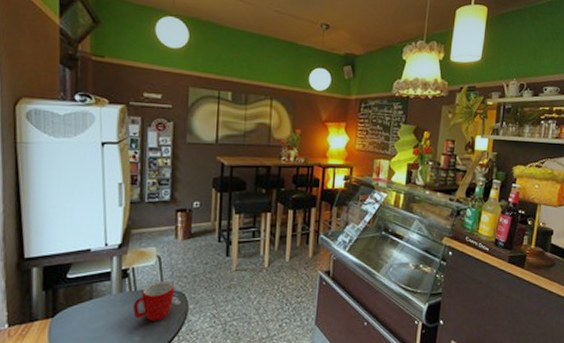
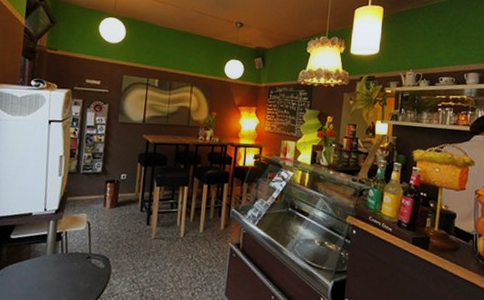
mug: present [133,281,175,321] -> none [63,245,101,283]

